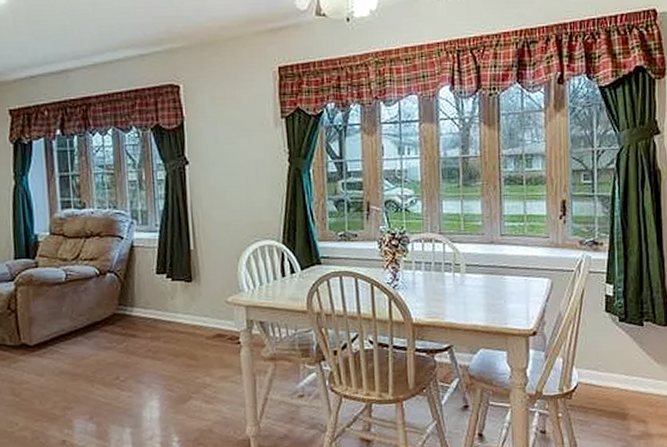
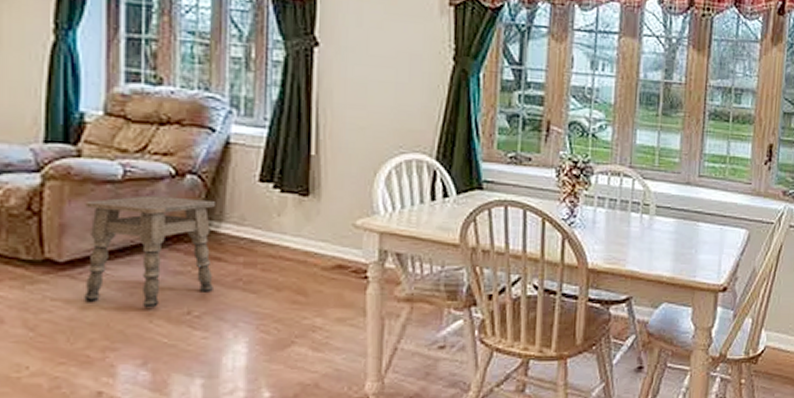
side table: none [43,291,132,376] -> present [84,196,217,308]

